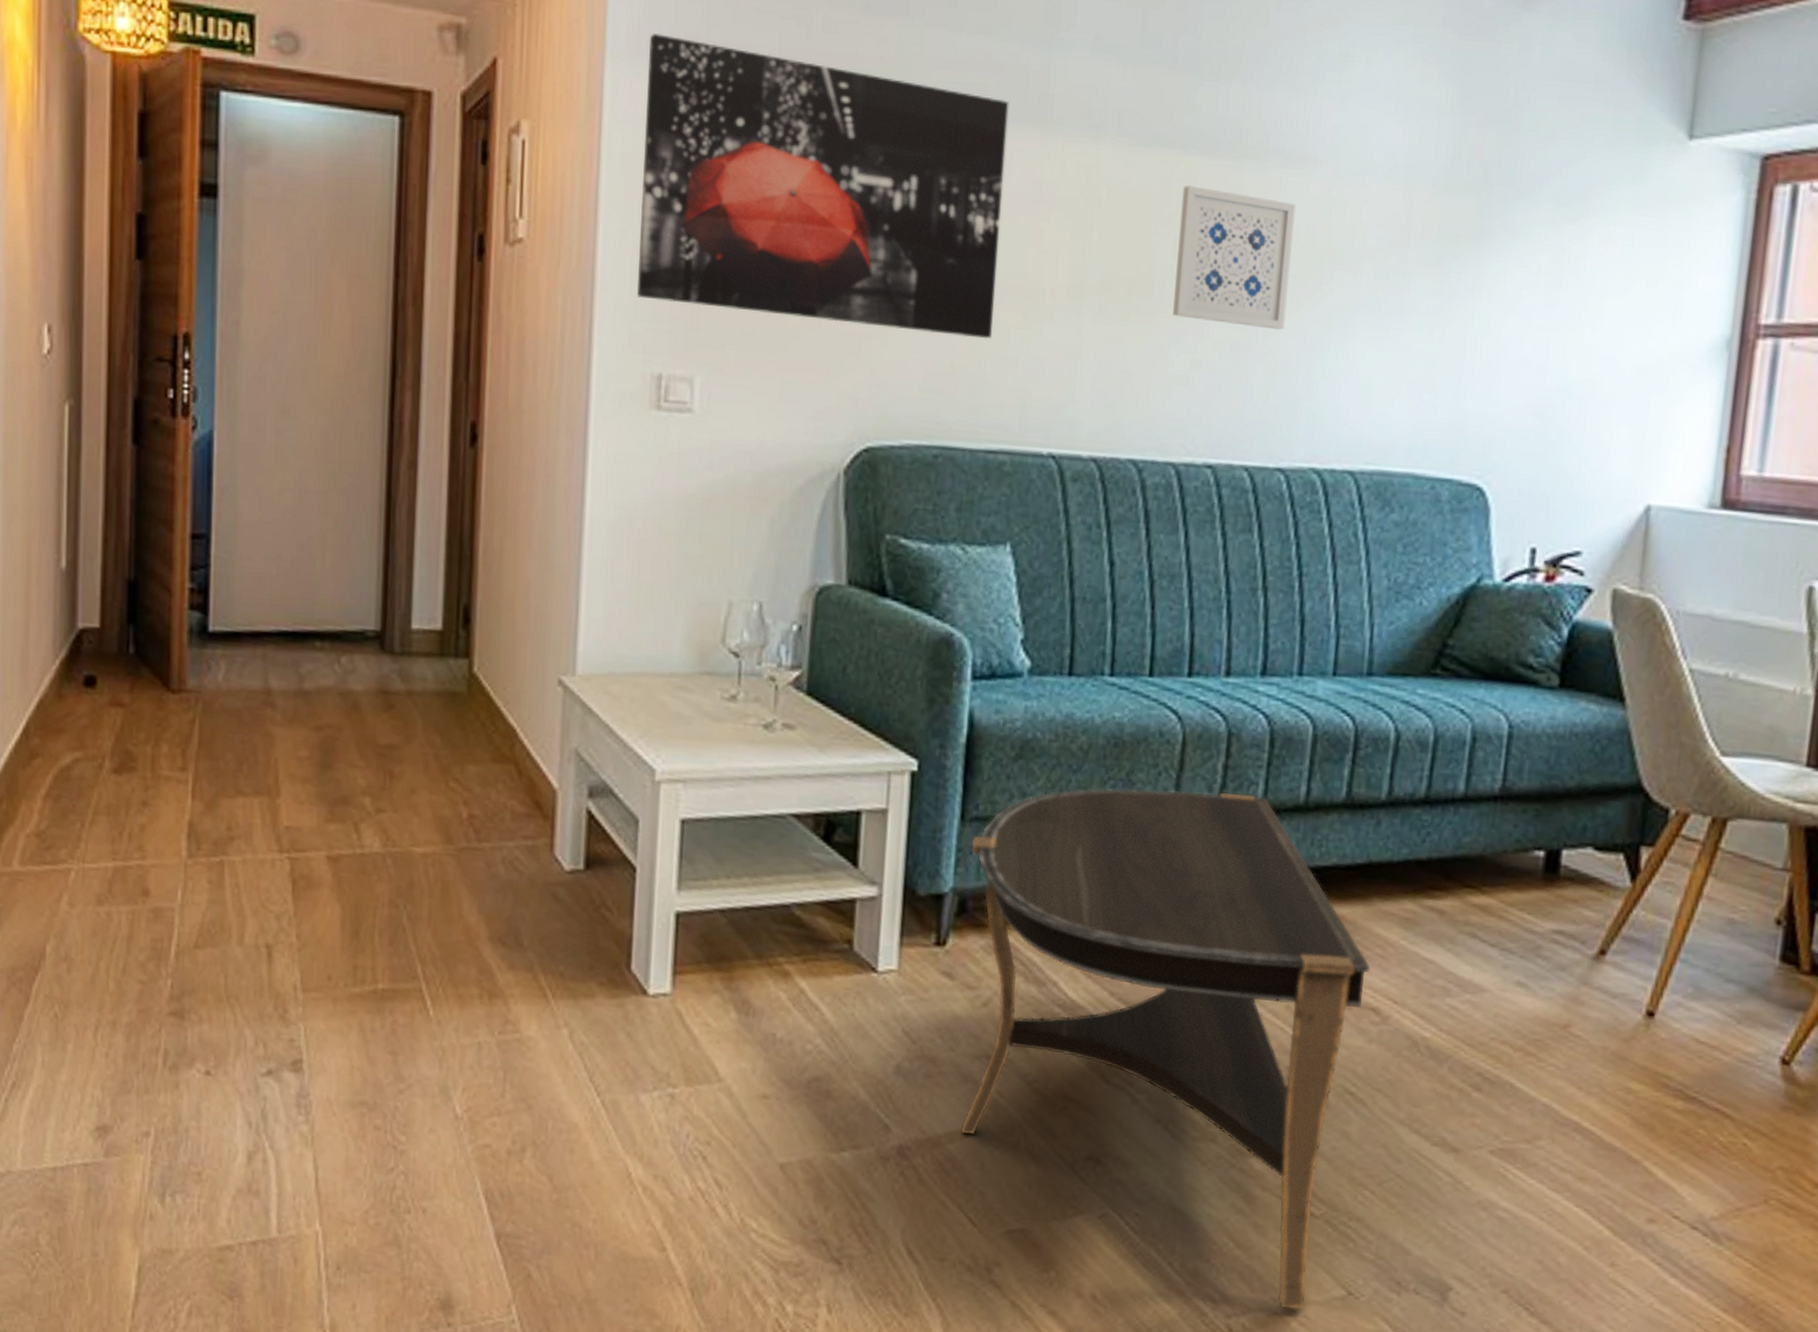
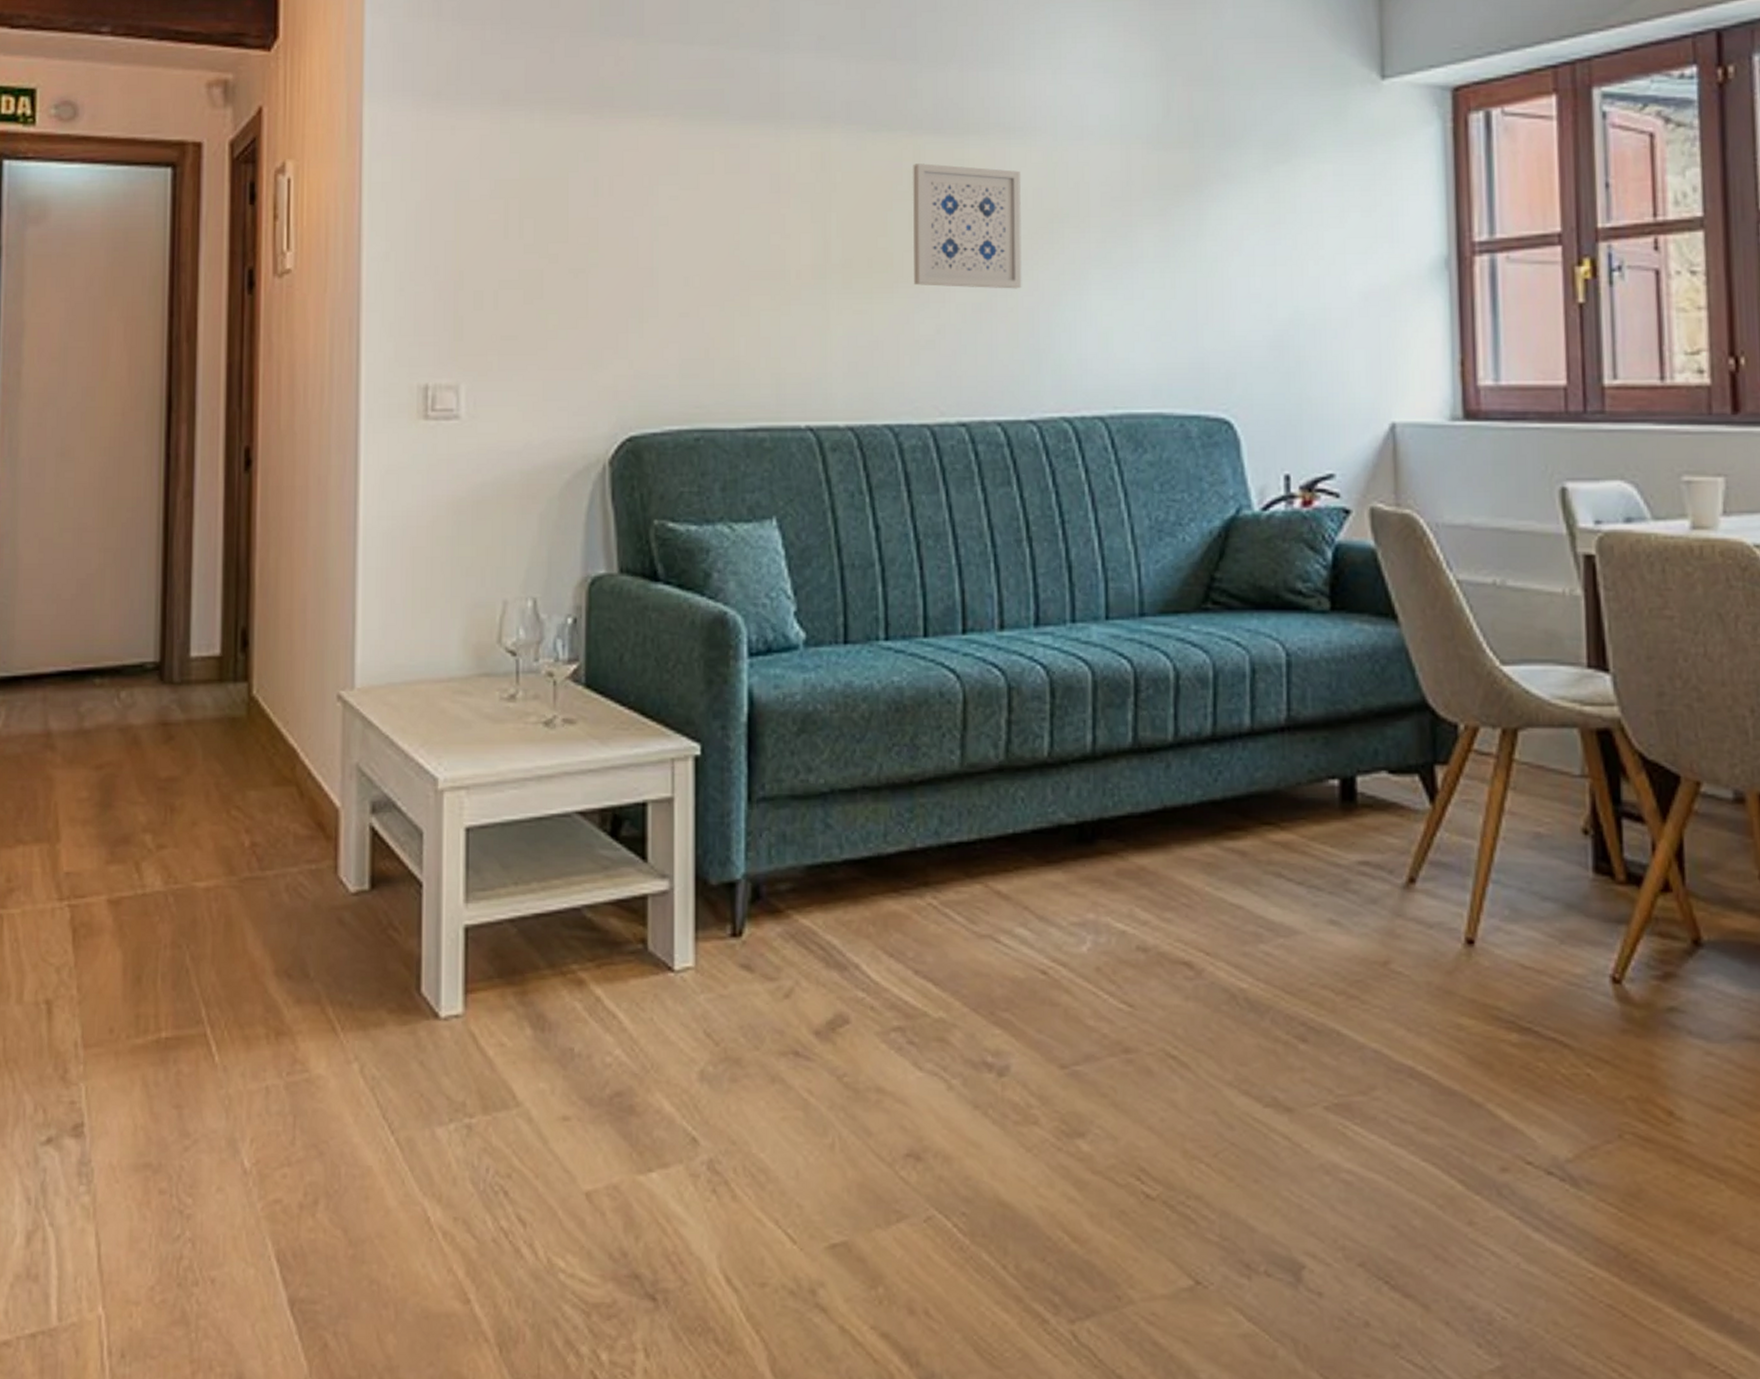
wall art: present [637,34,1009,339] -> none [402,72,744,323]
coffee table: present [961,788,1370,1310] -> none [760,748,1177,1307]

